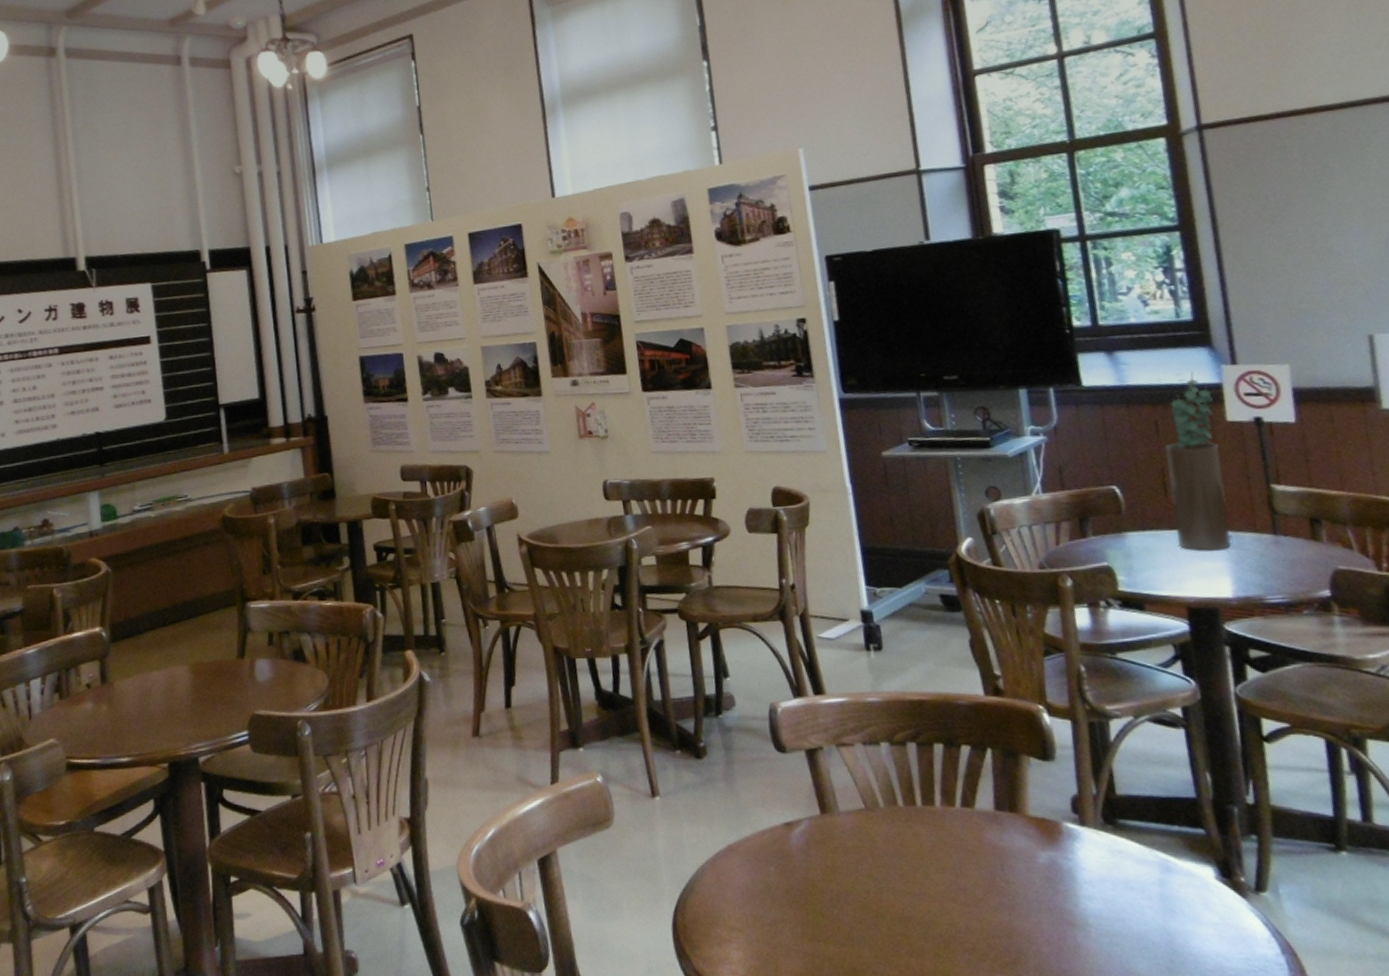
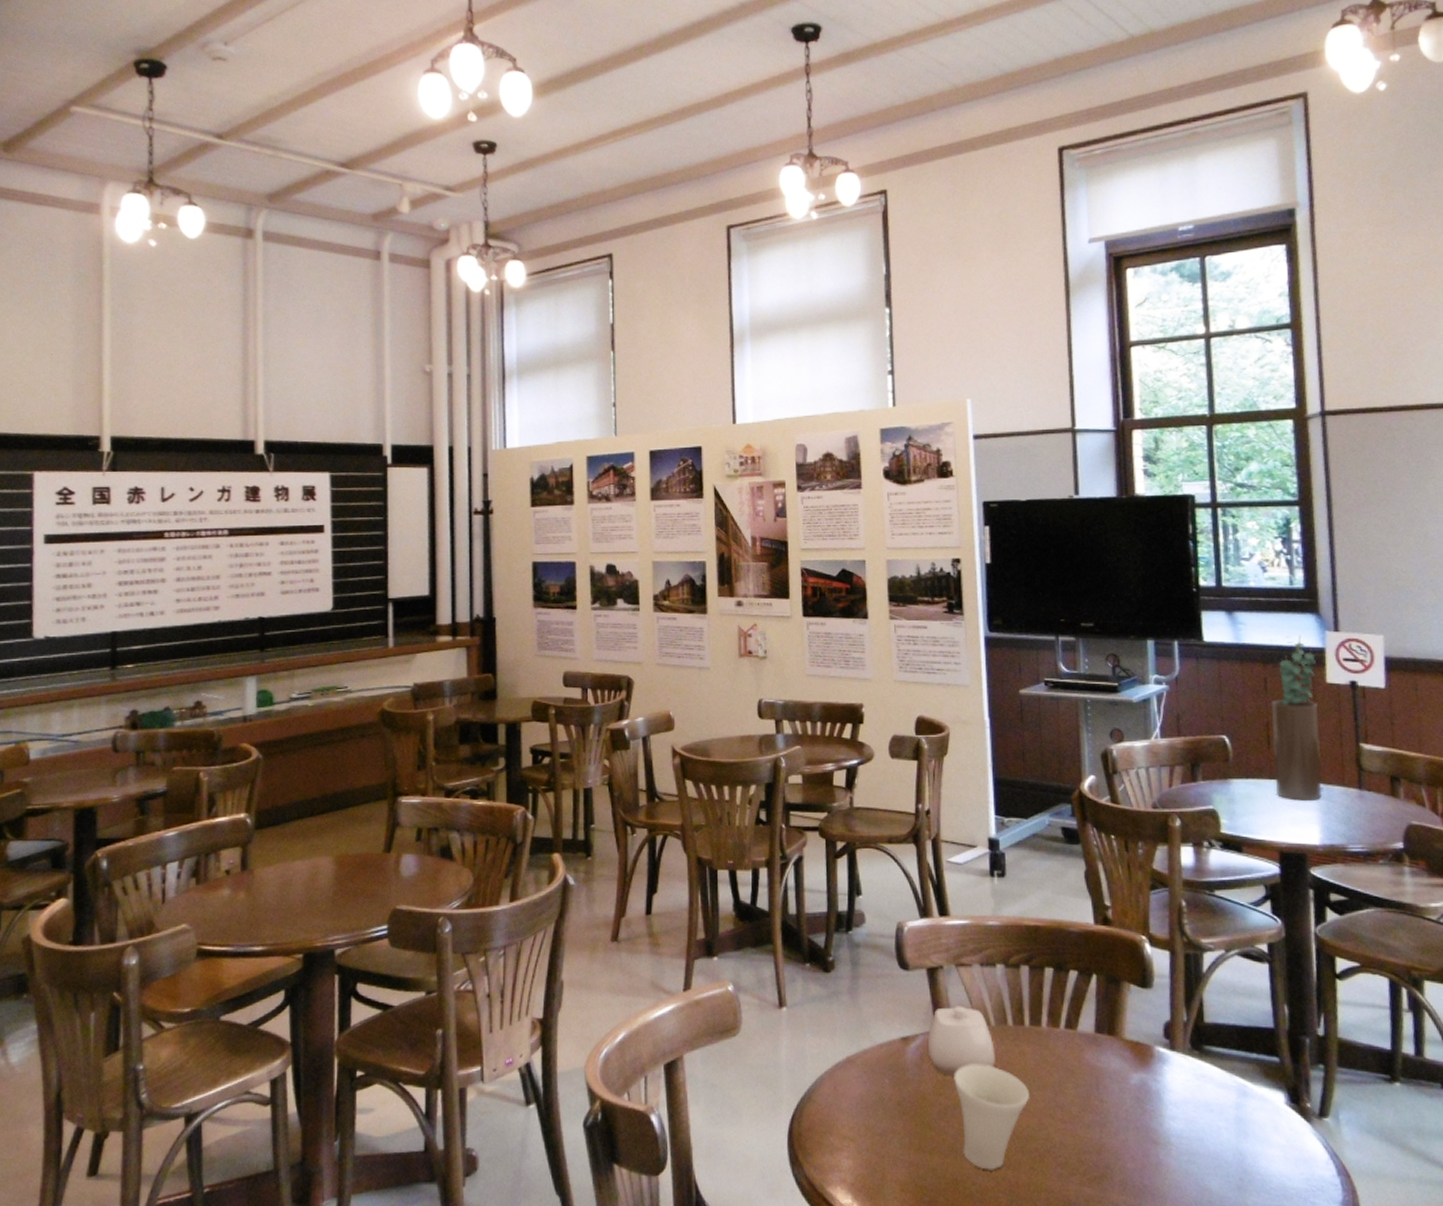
sugar bowl: none [811,787,888,860] -> present [927,1006,995,1075]
cup: none [843,847,929,958] -> present [953,1063,1031,1170]

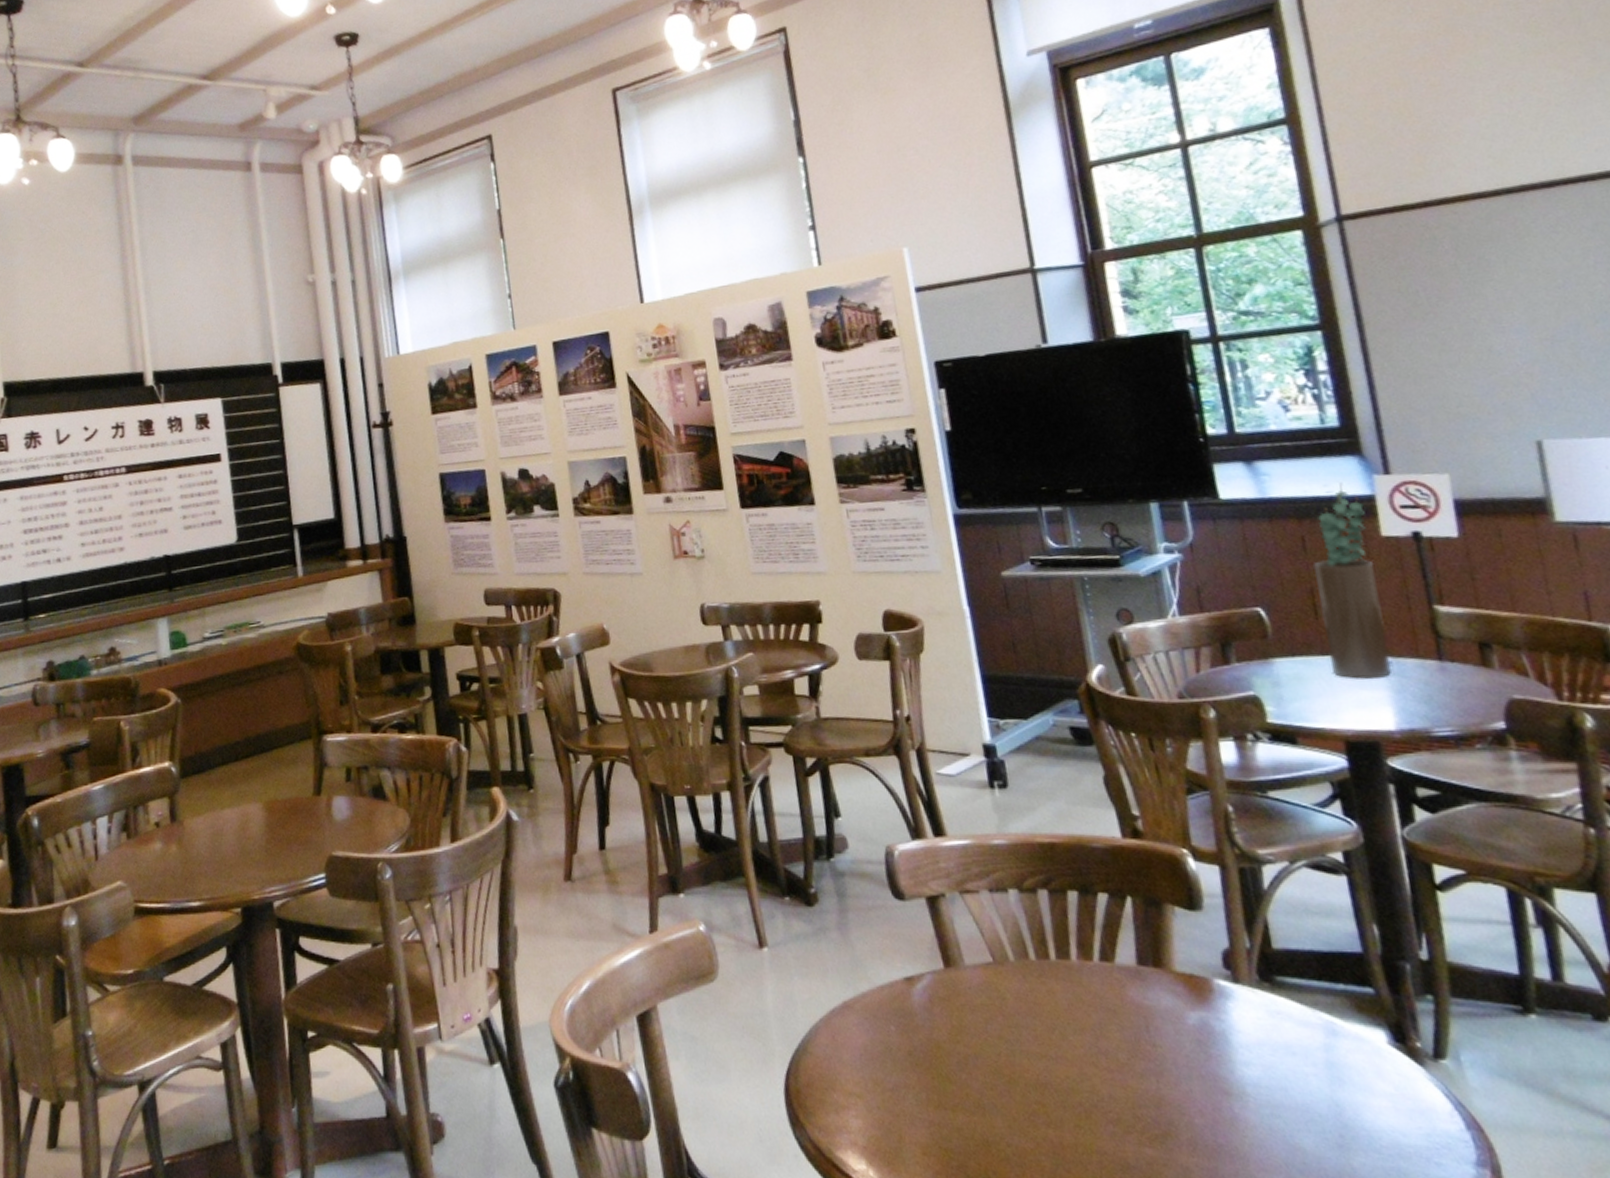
sugar bowl: present [927,1006,995,1075] -> none [935,939,1020,1019]
cup: present [953,1063,1031,1170] -> none [971,1005,1067,1129]

